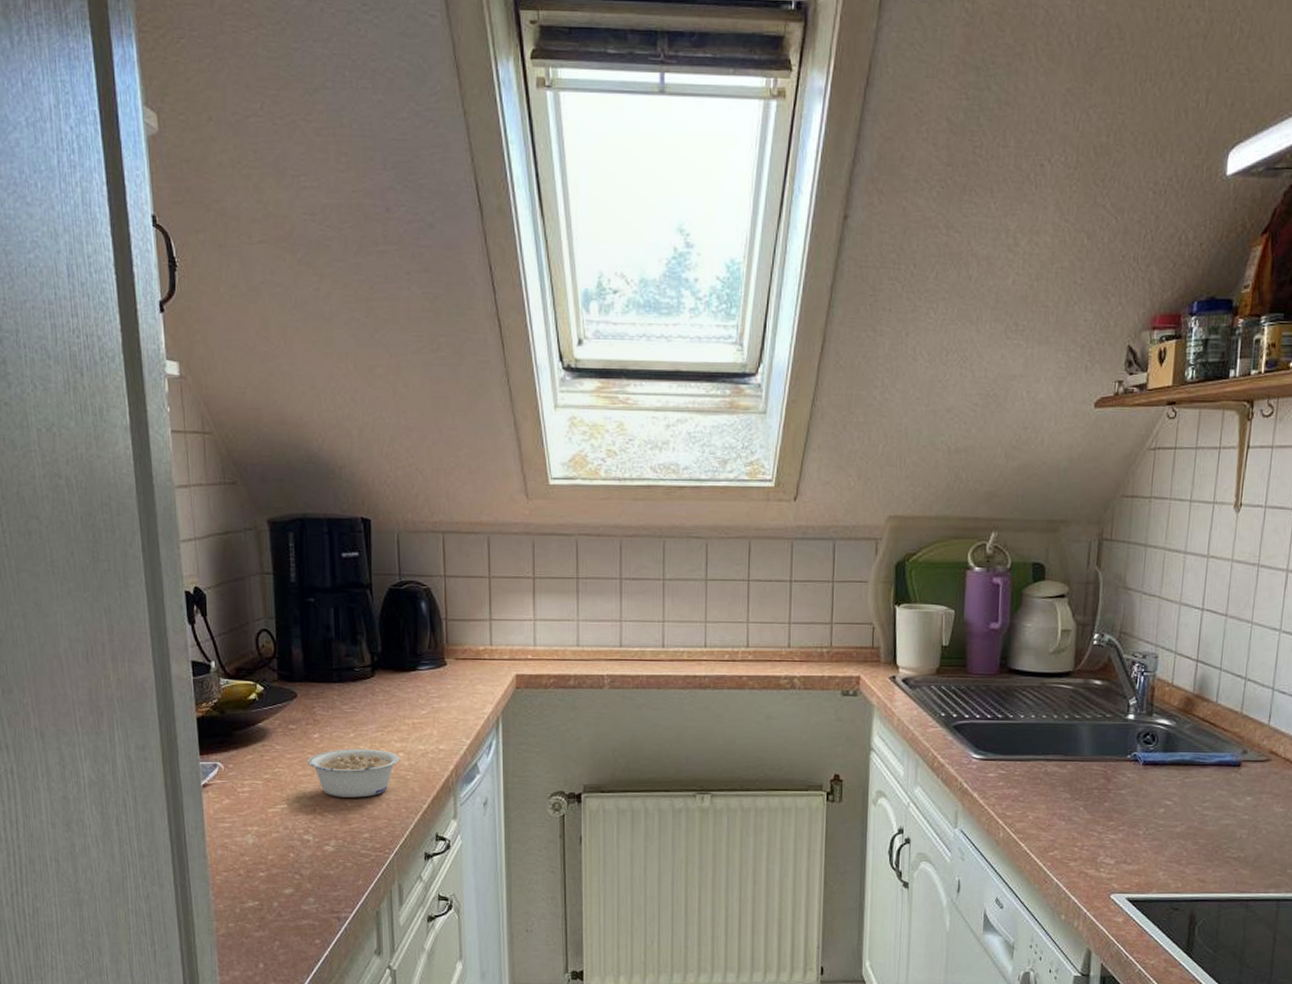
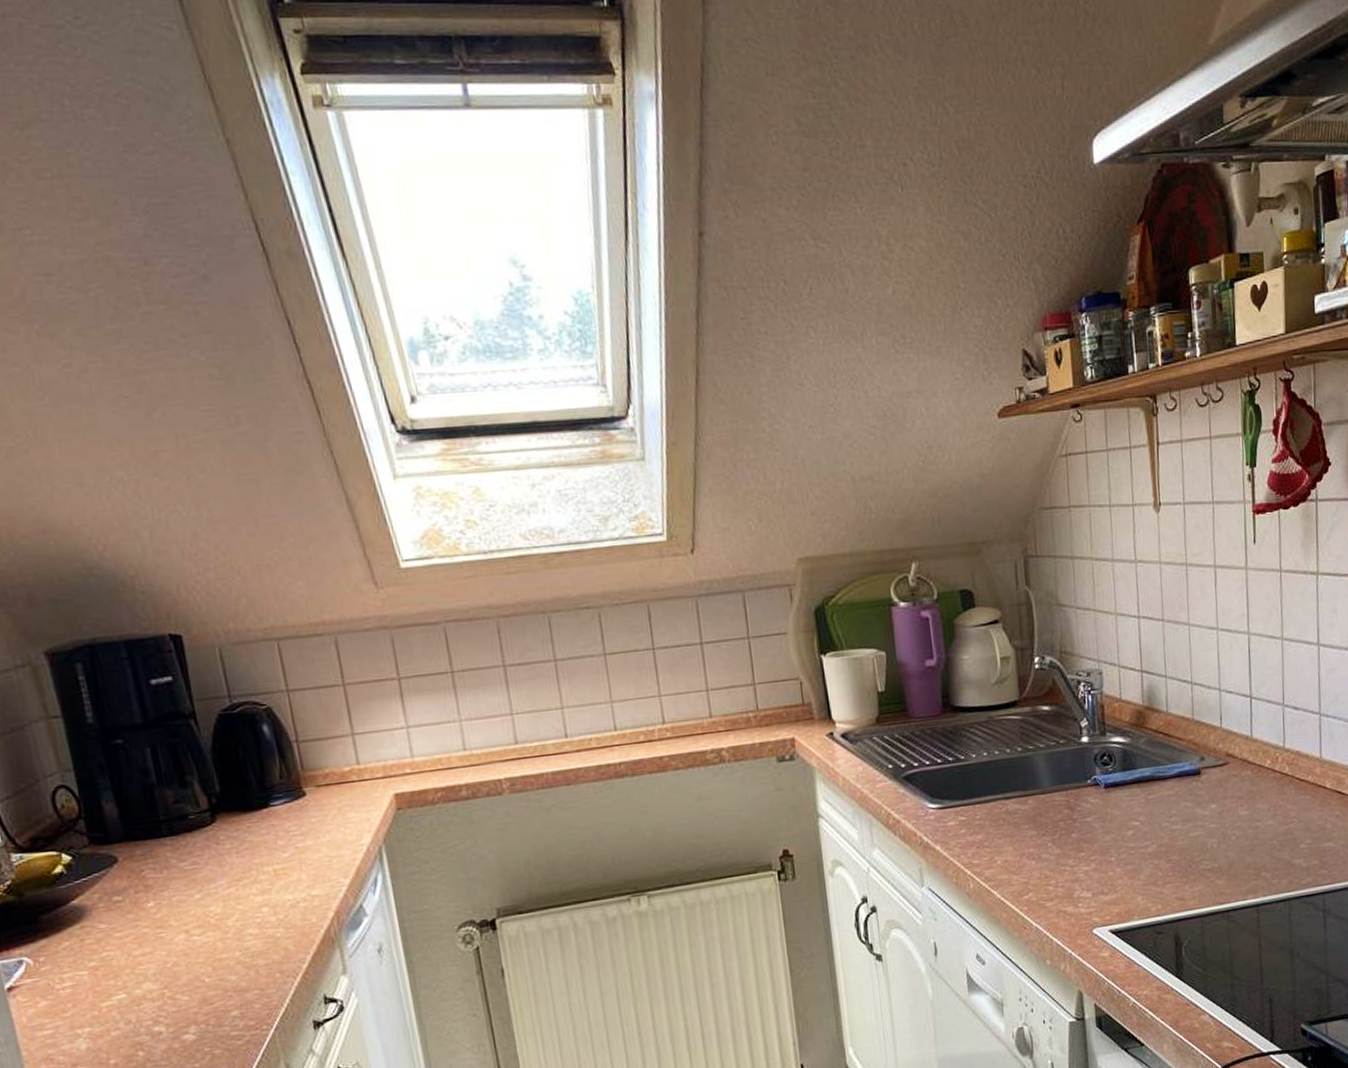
legume: present [307,749,400,798] -> none [143,908,265,974]

